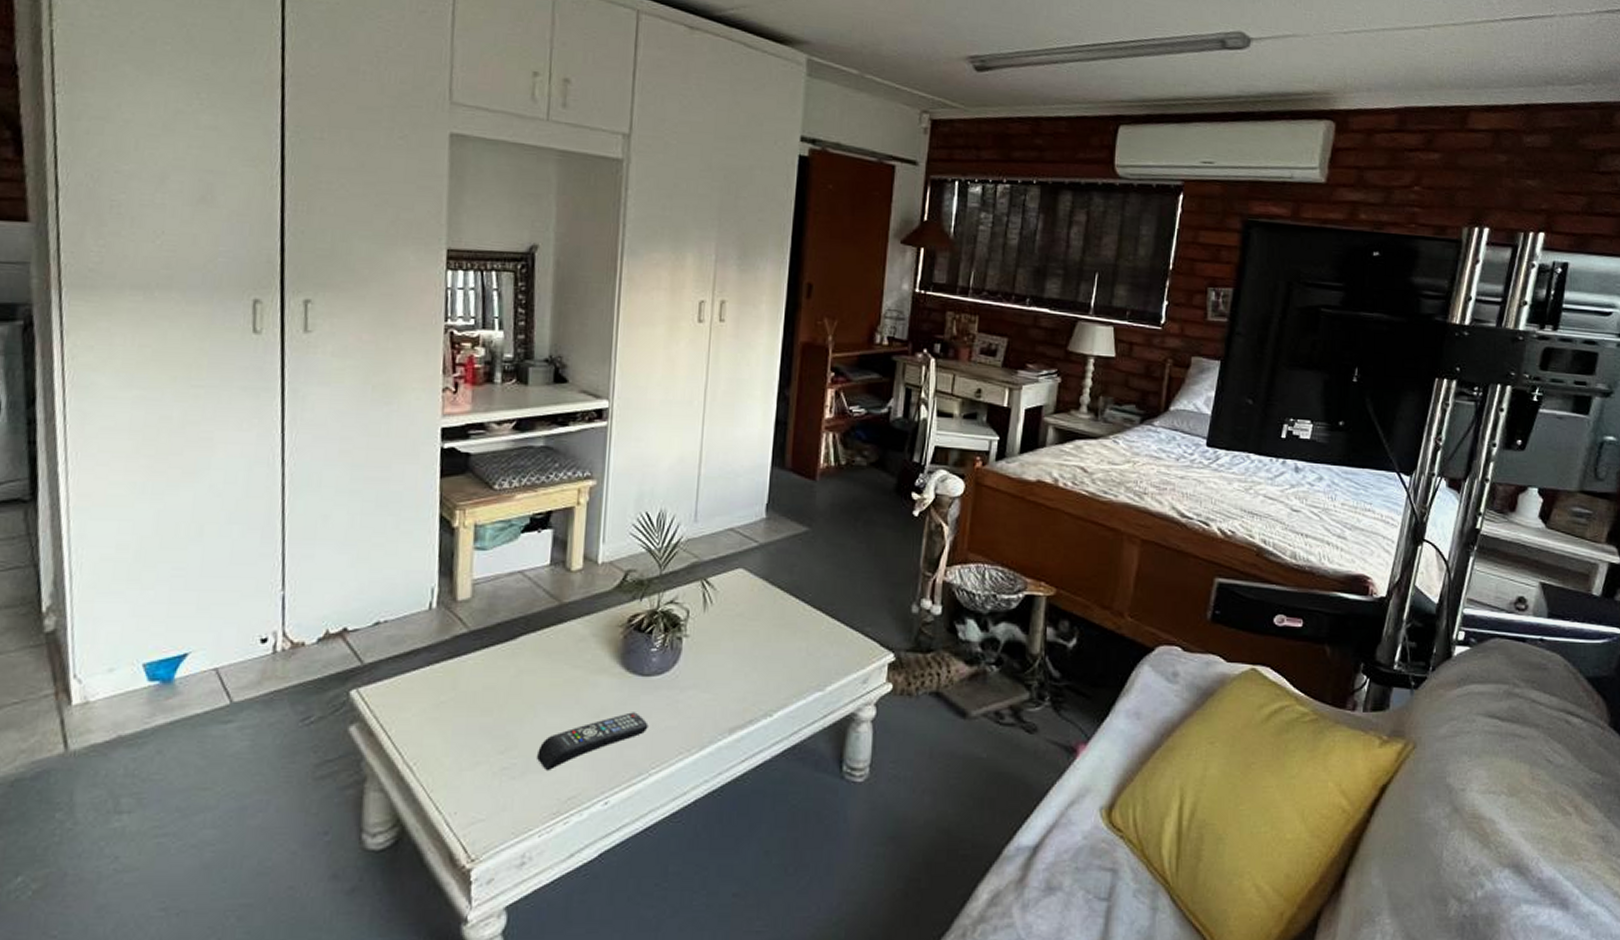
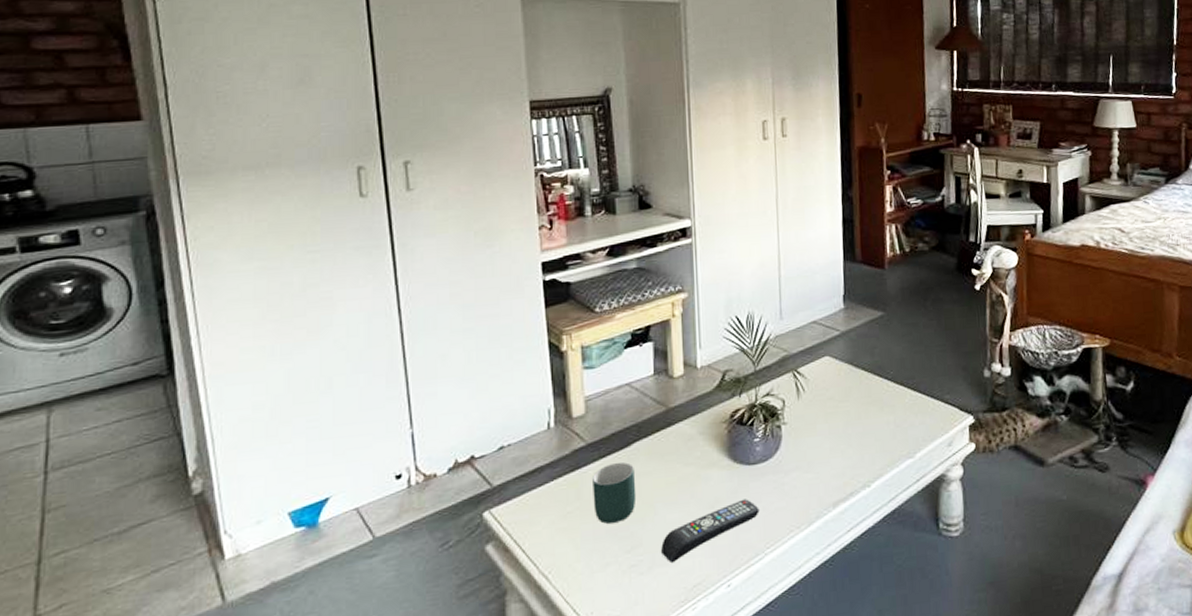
mug: none [469,654,518,721] -> present [593,462,637,524]

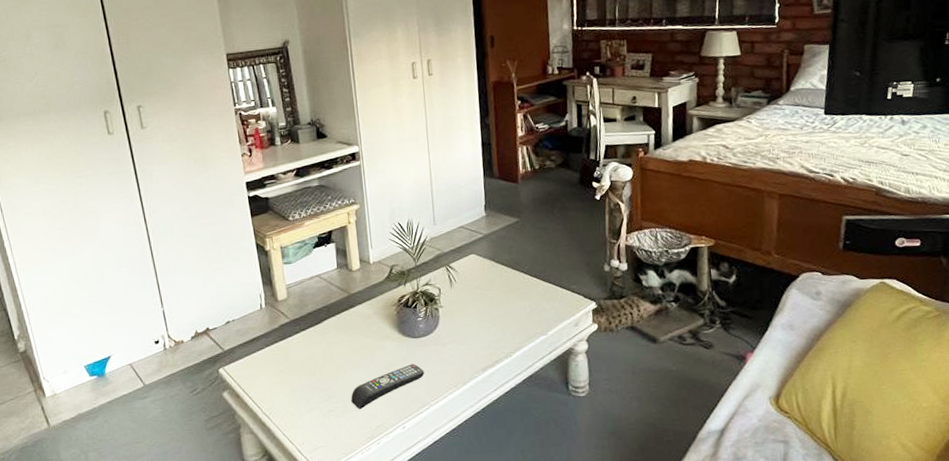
mug: present [593,462,637,524] -> none [296,334,330,380]

